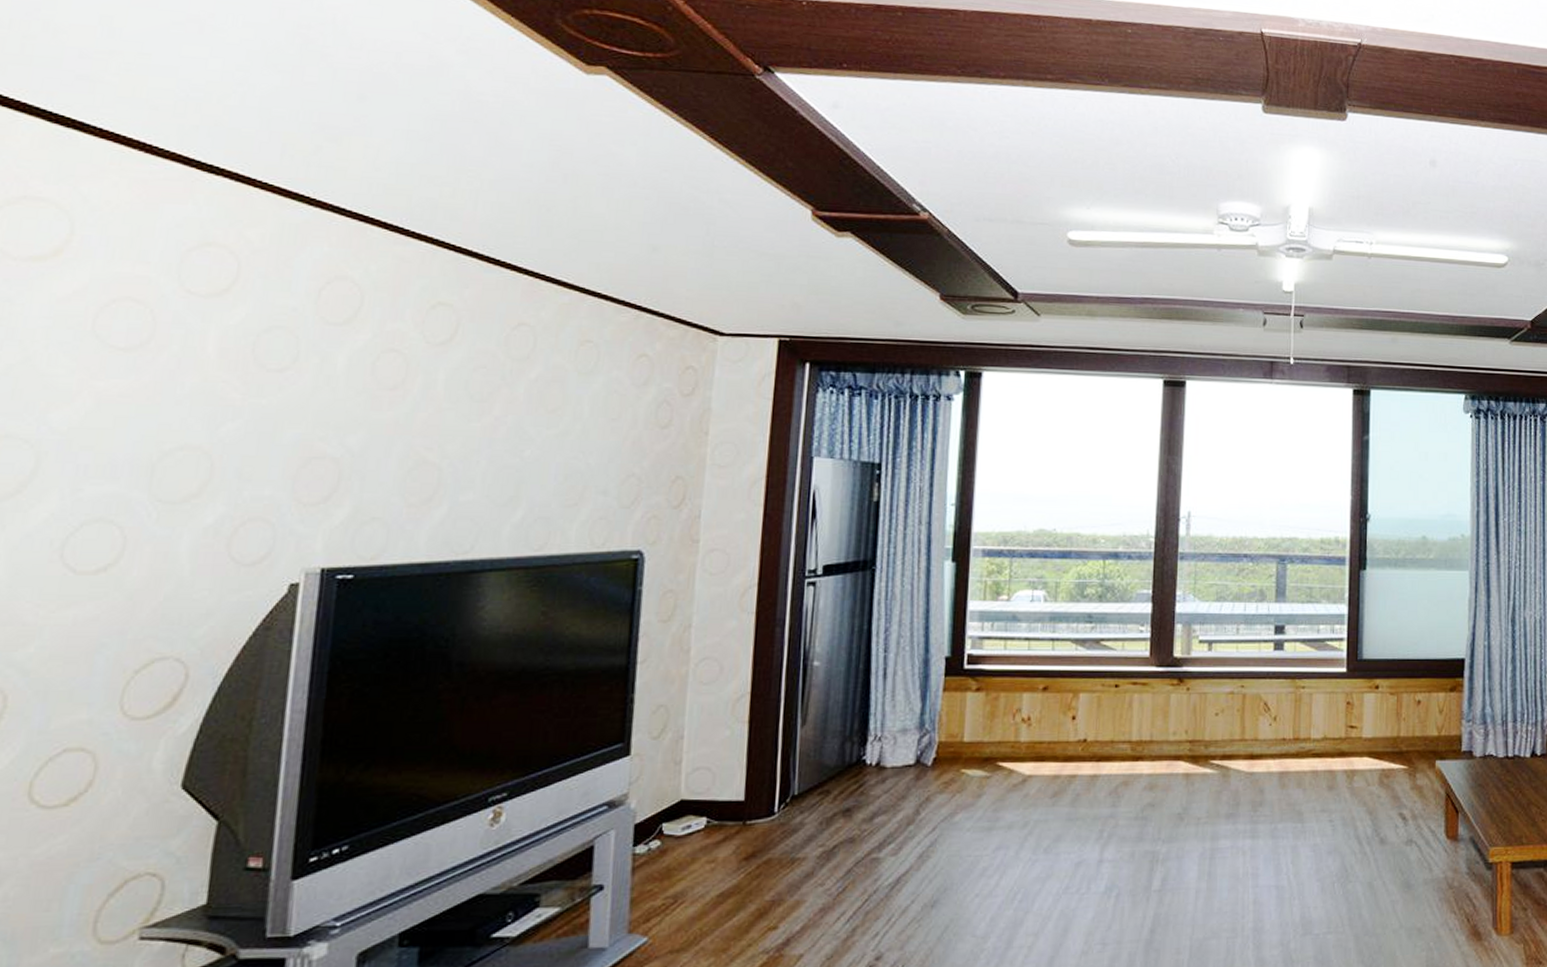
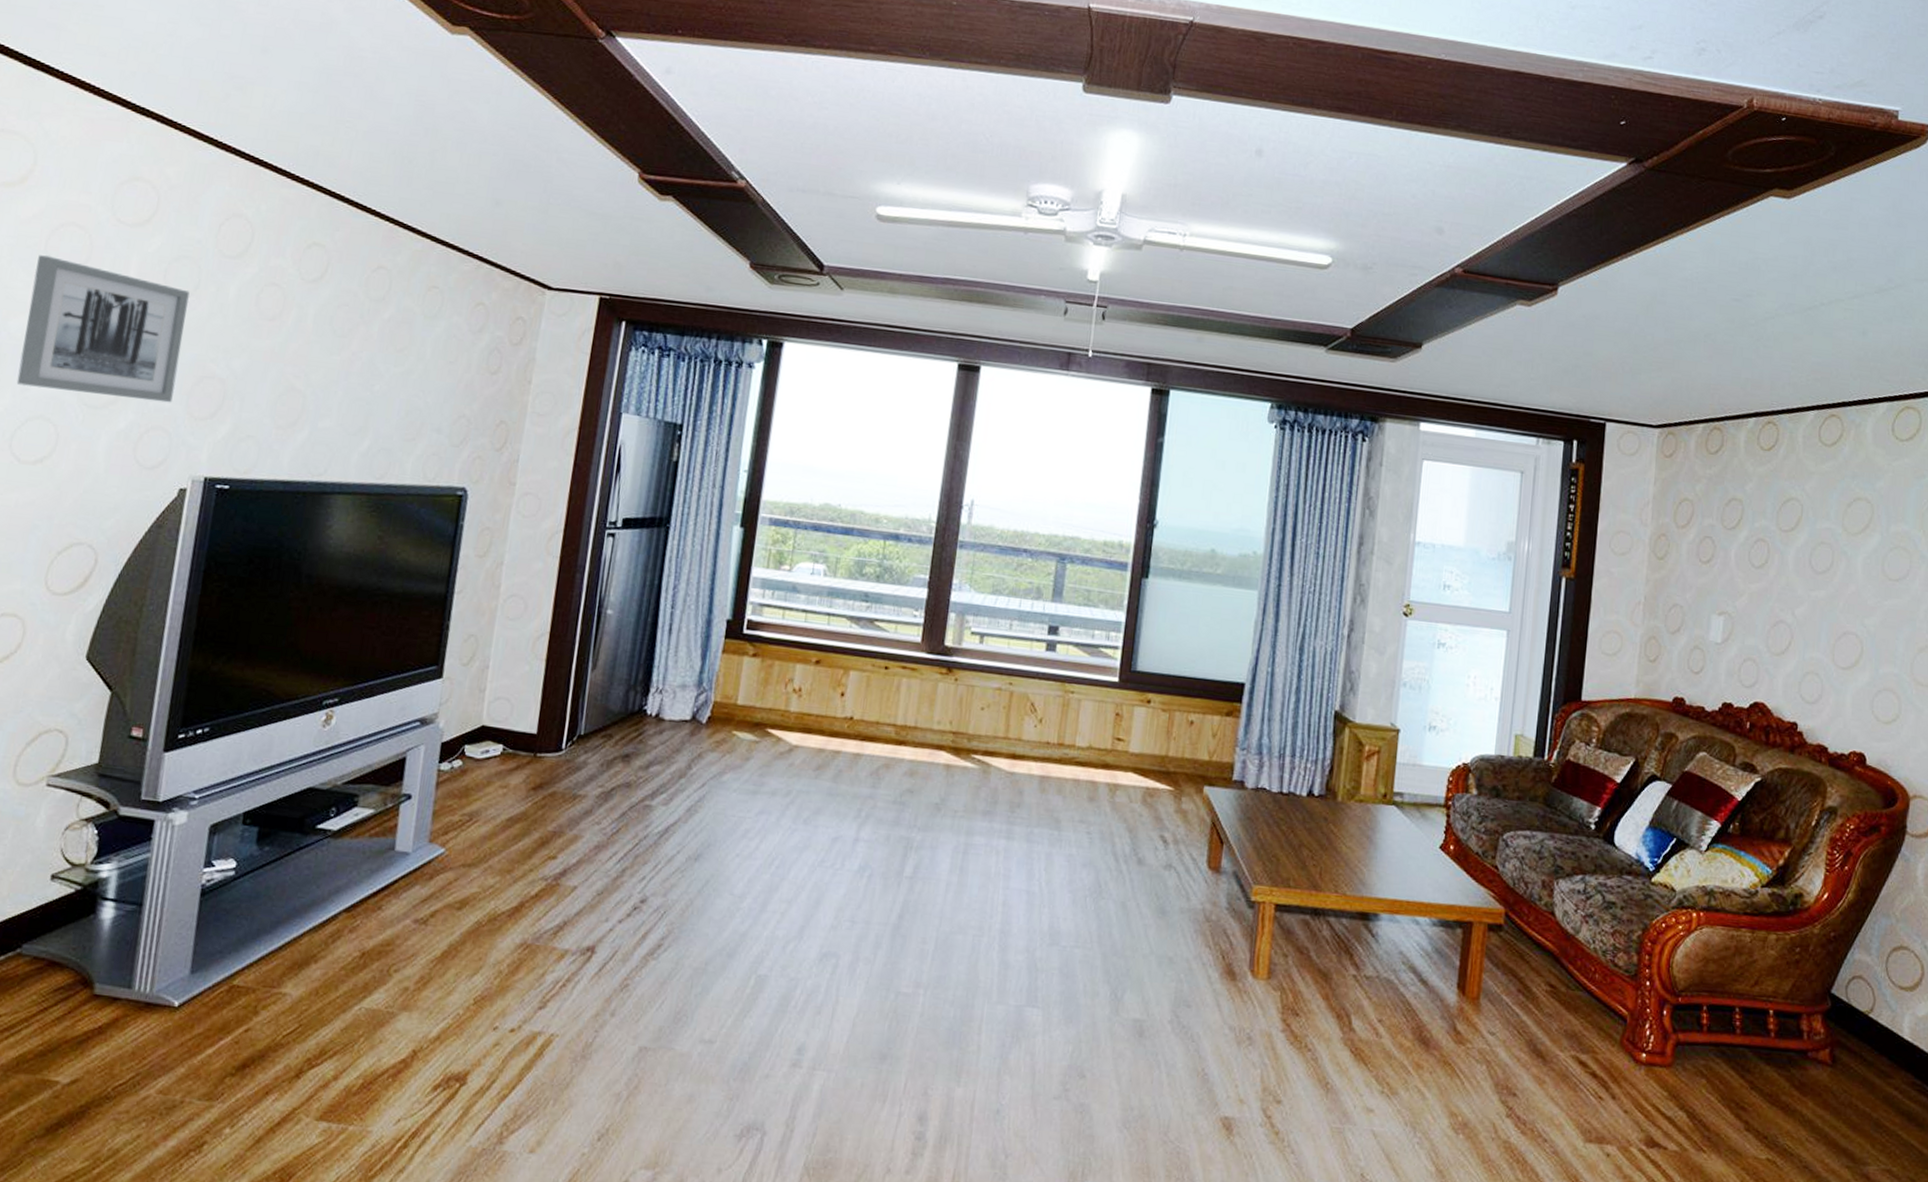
wall art: none [64,336,287,490] -> present [16,255,190,403]

